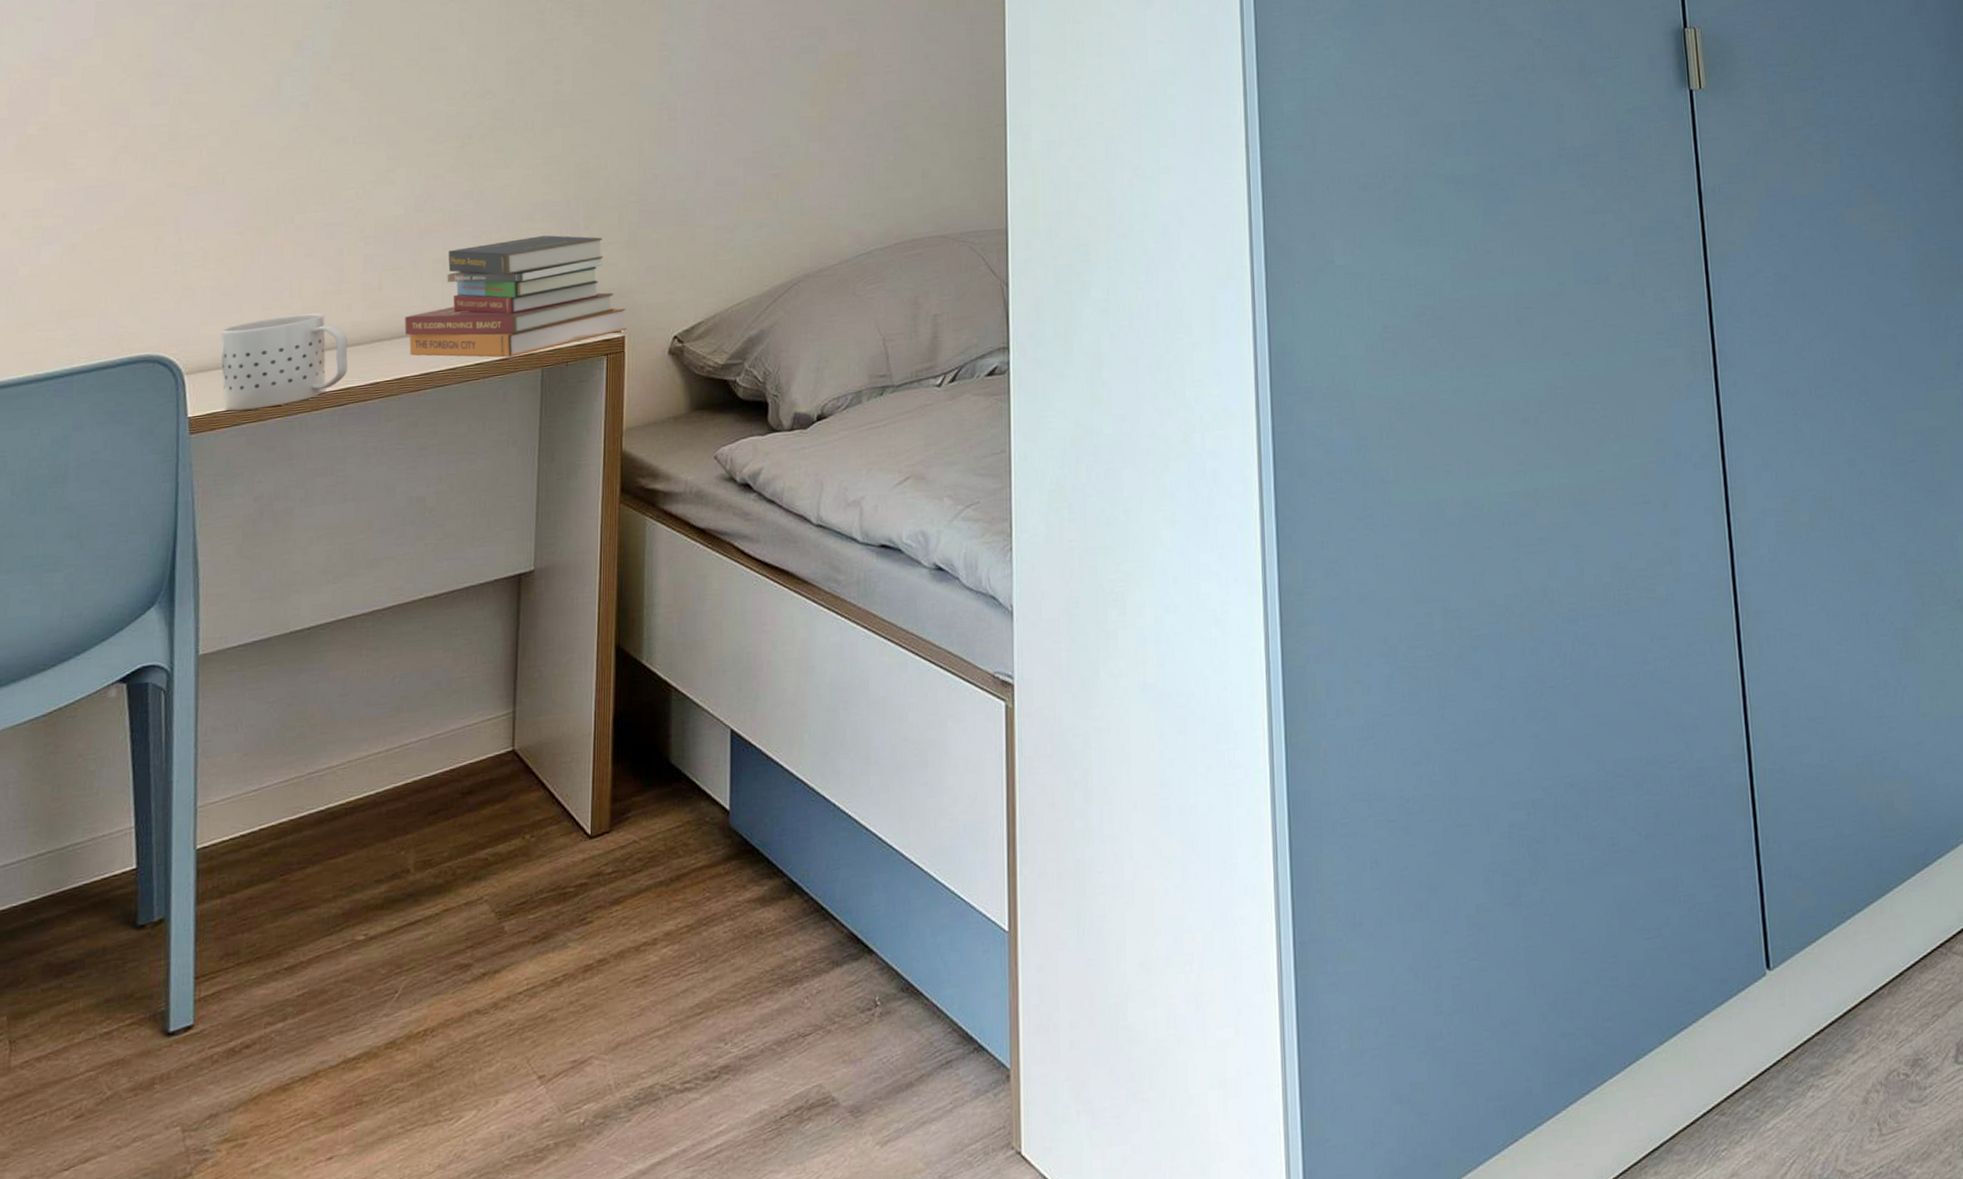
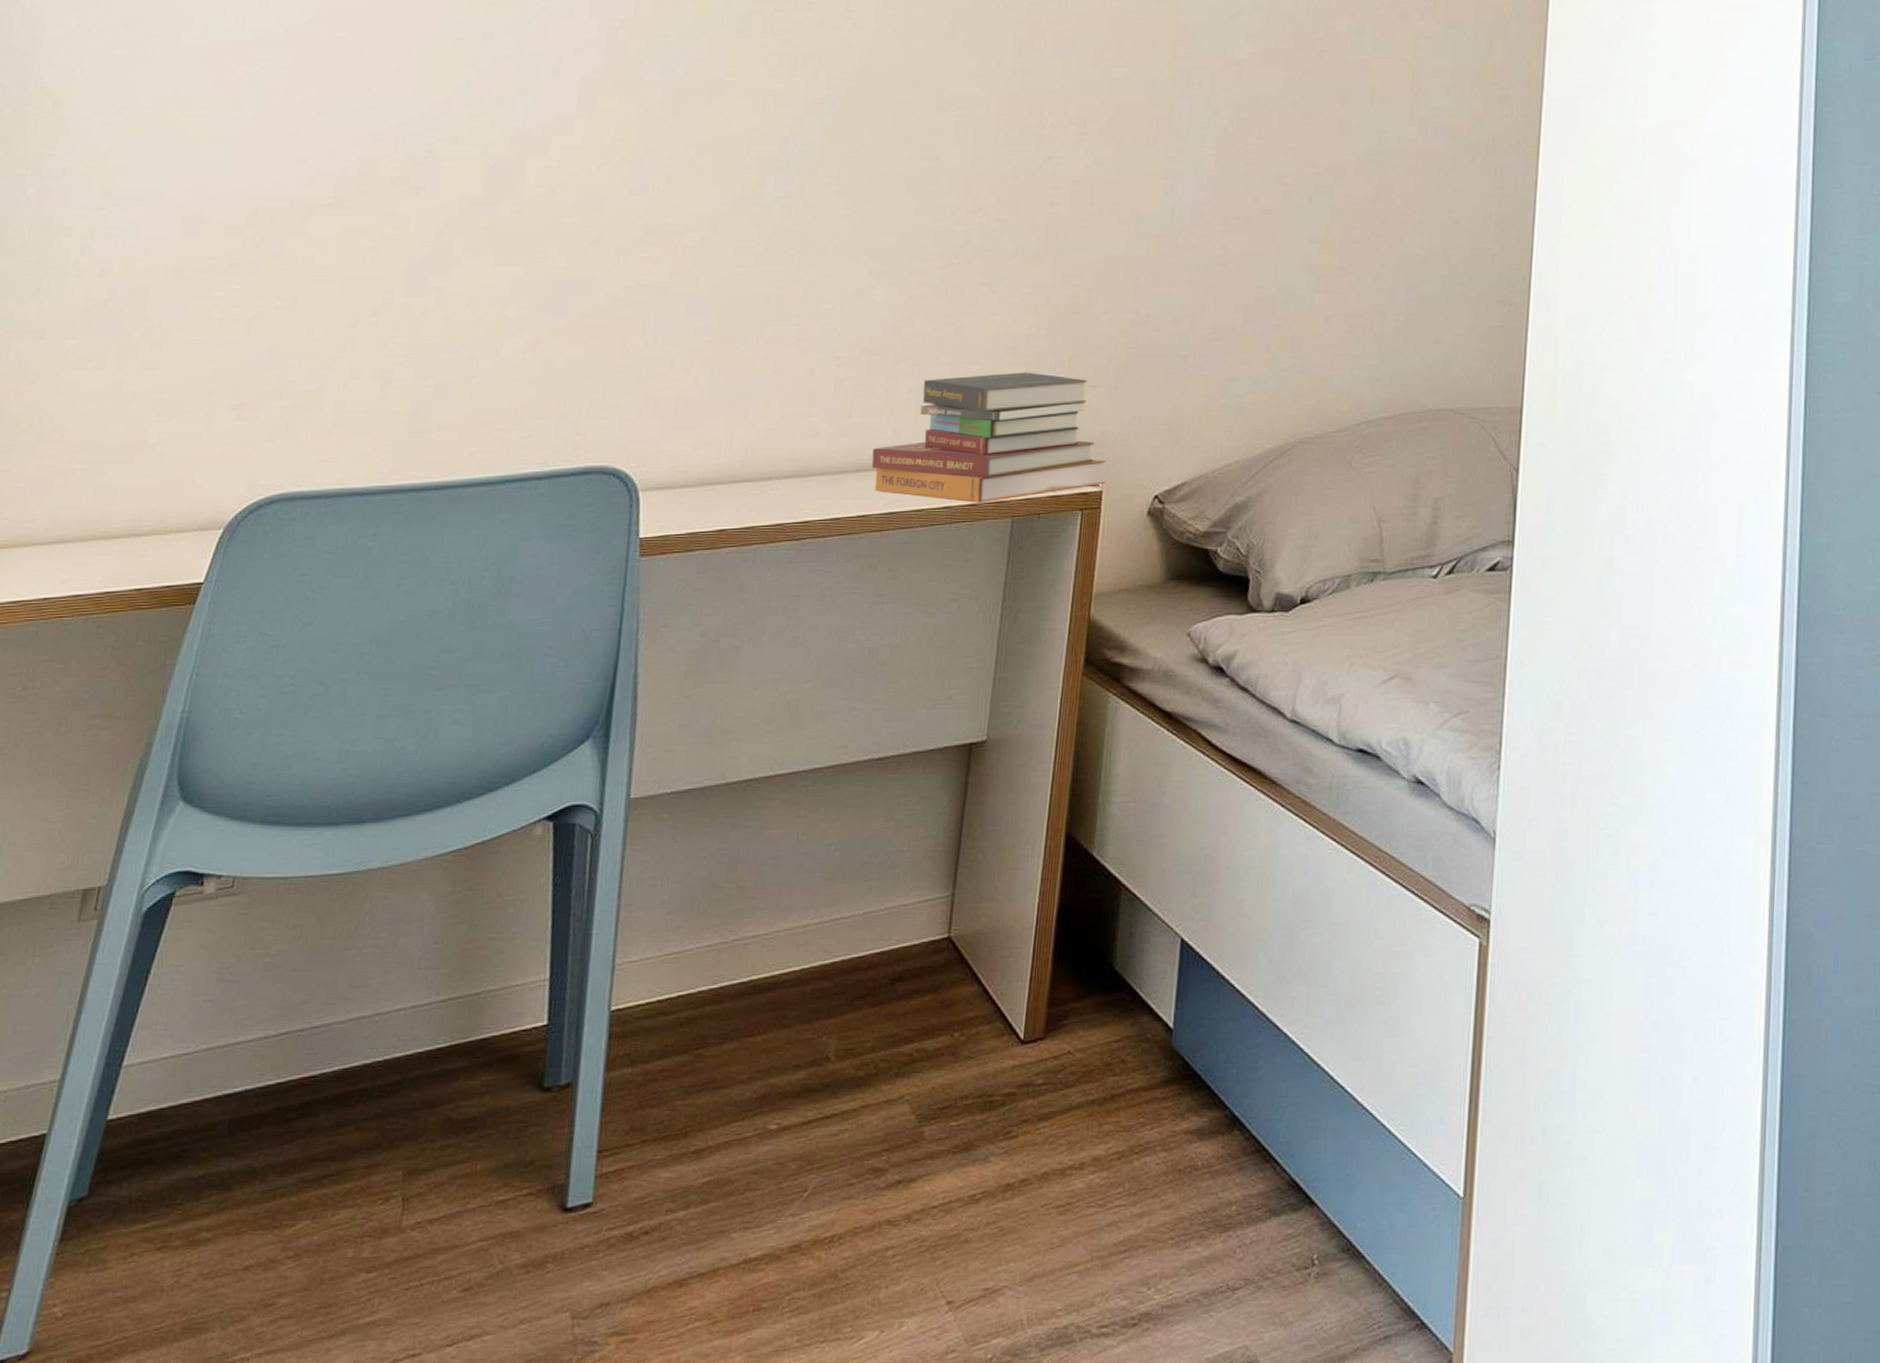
mug: present [220,313,349,411] -> none [676,436,811,535]

